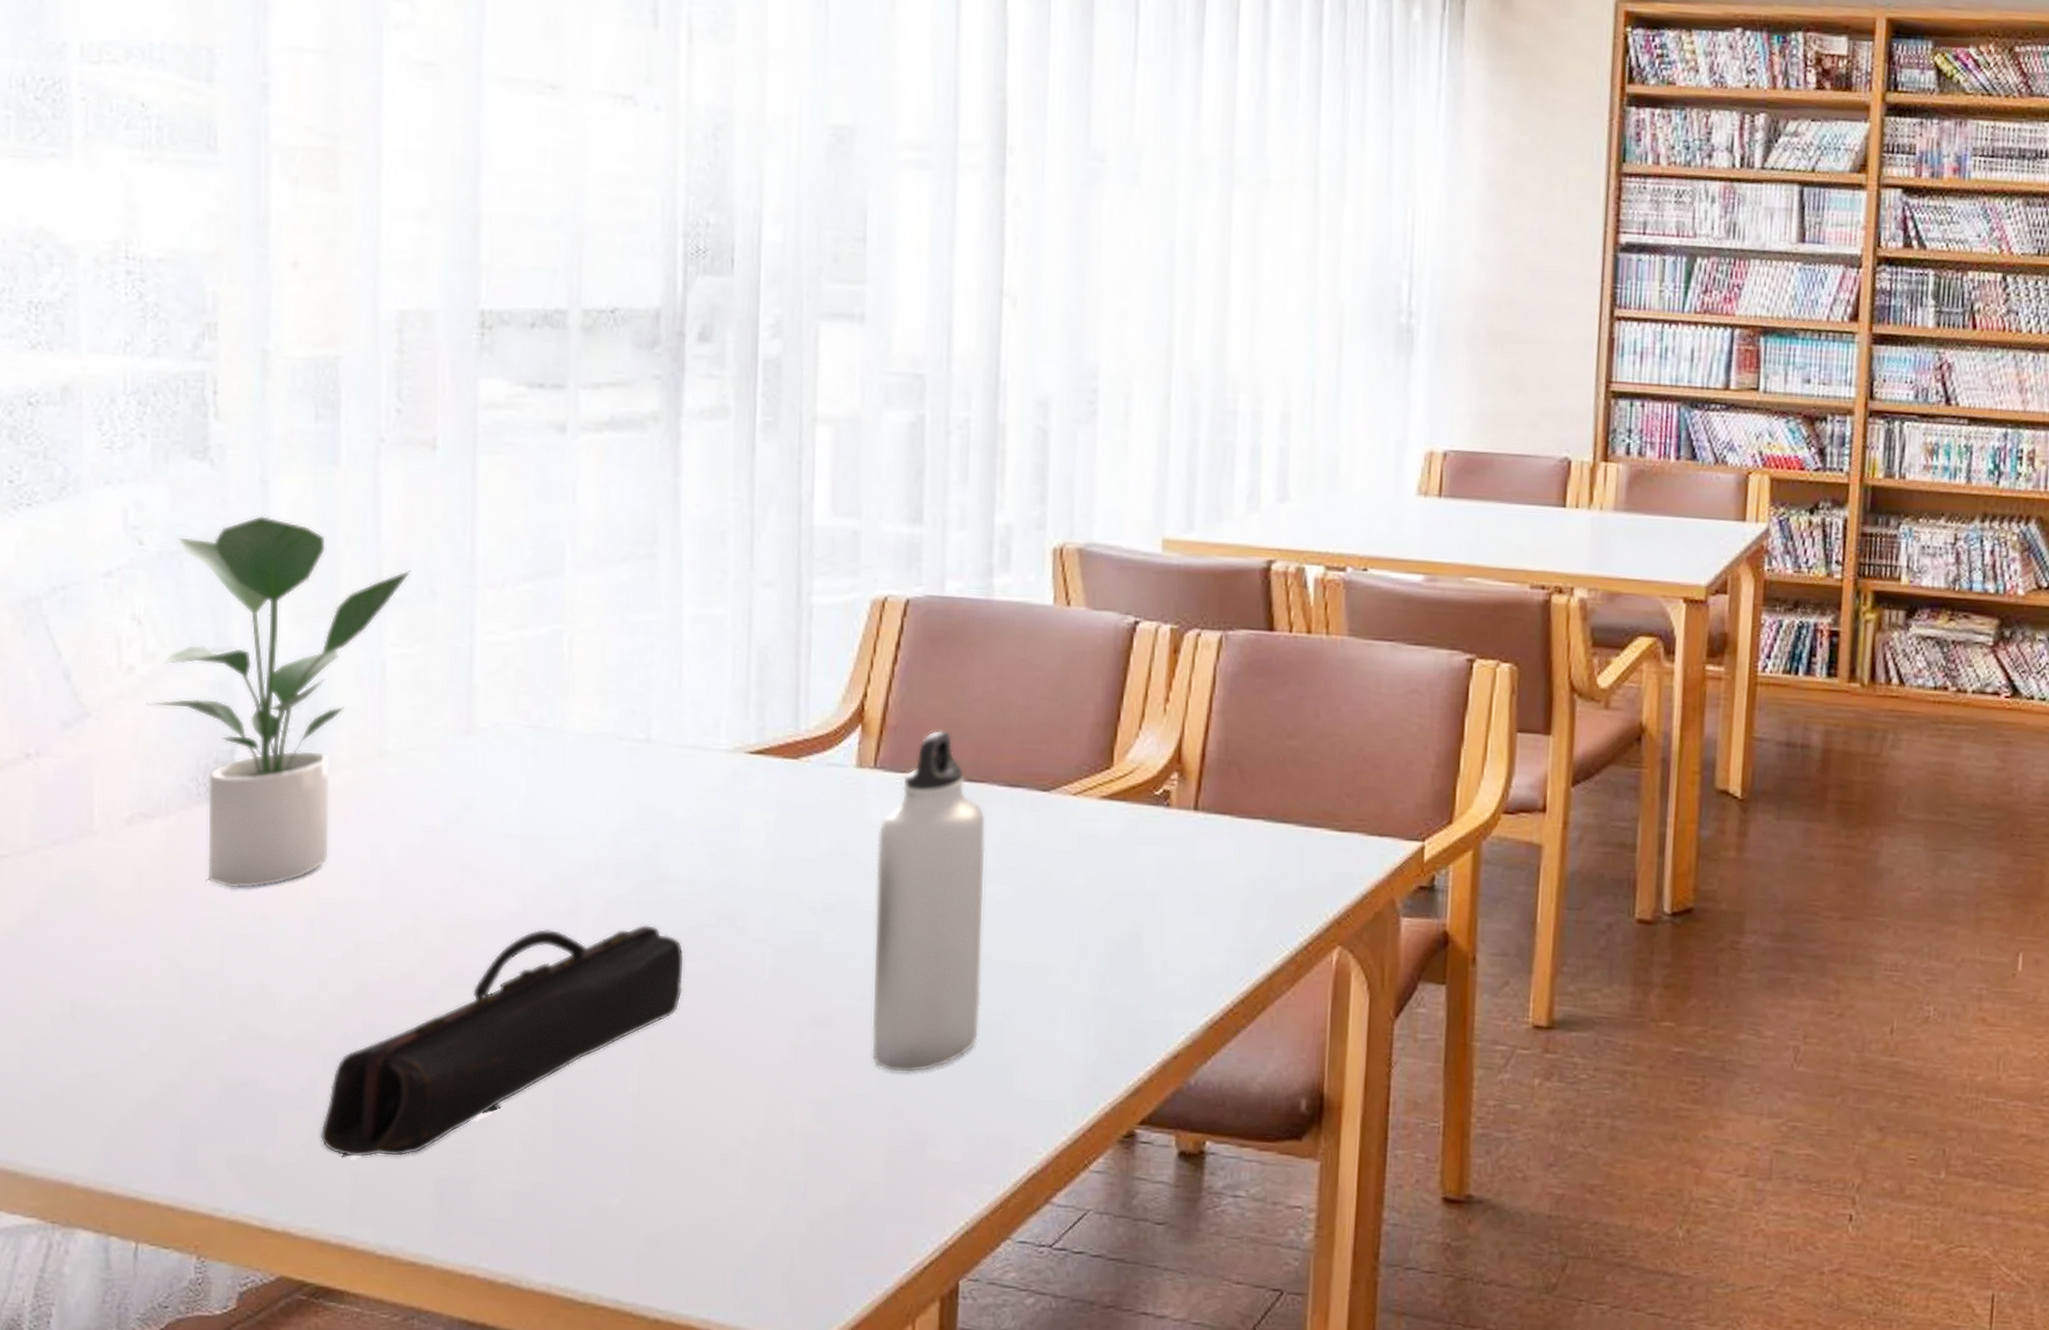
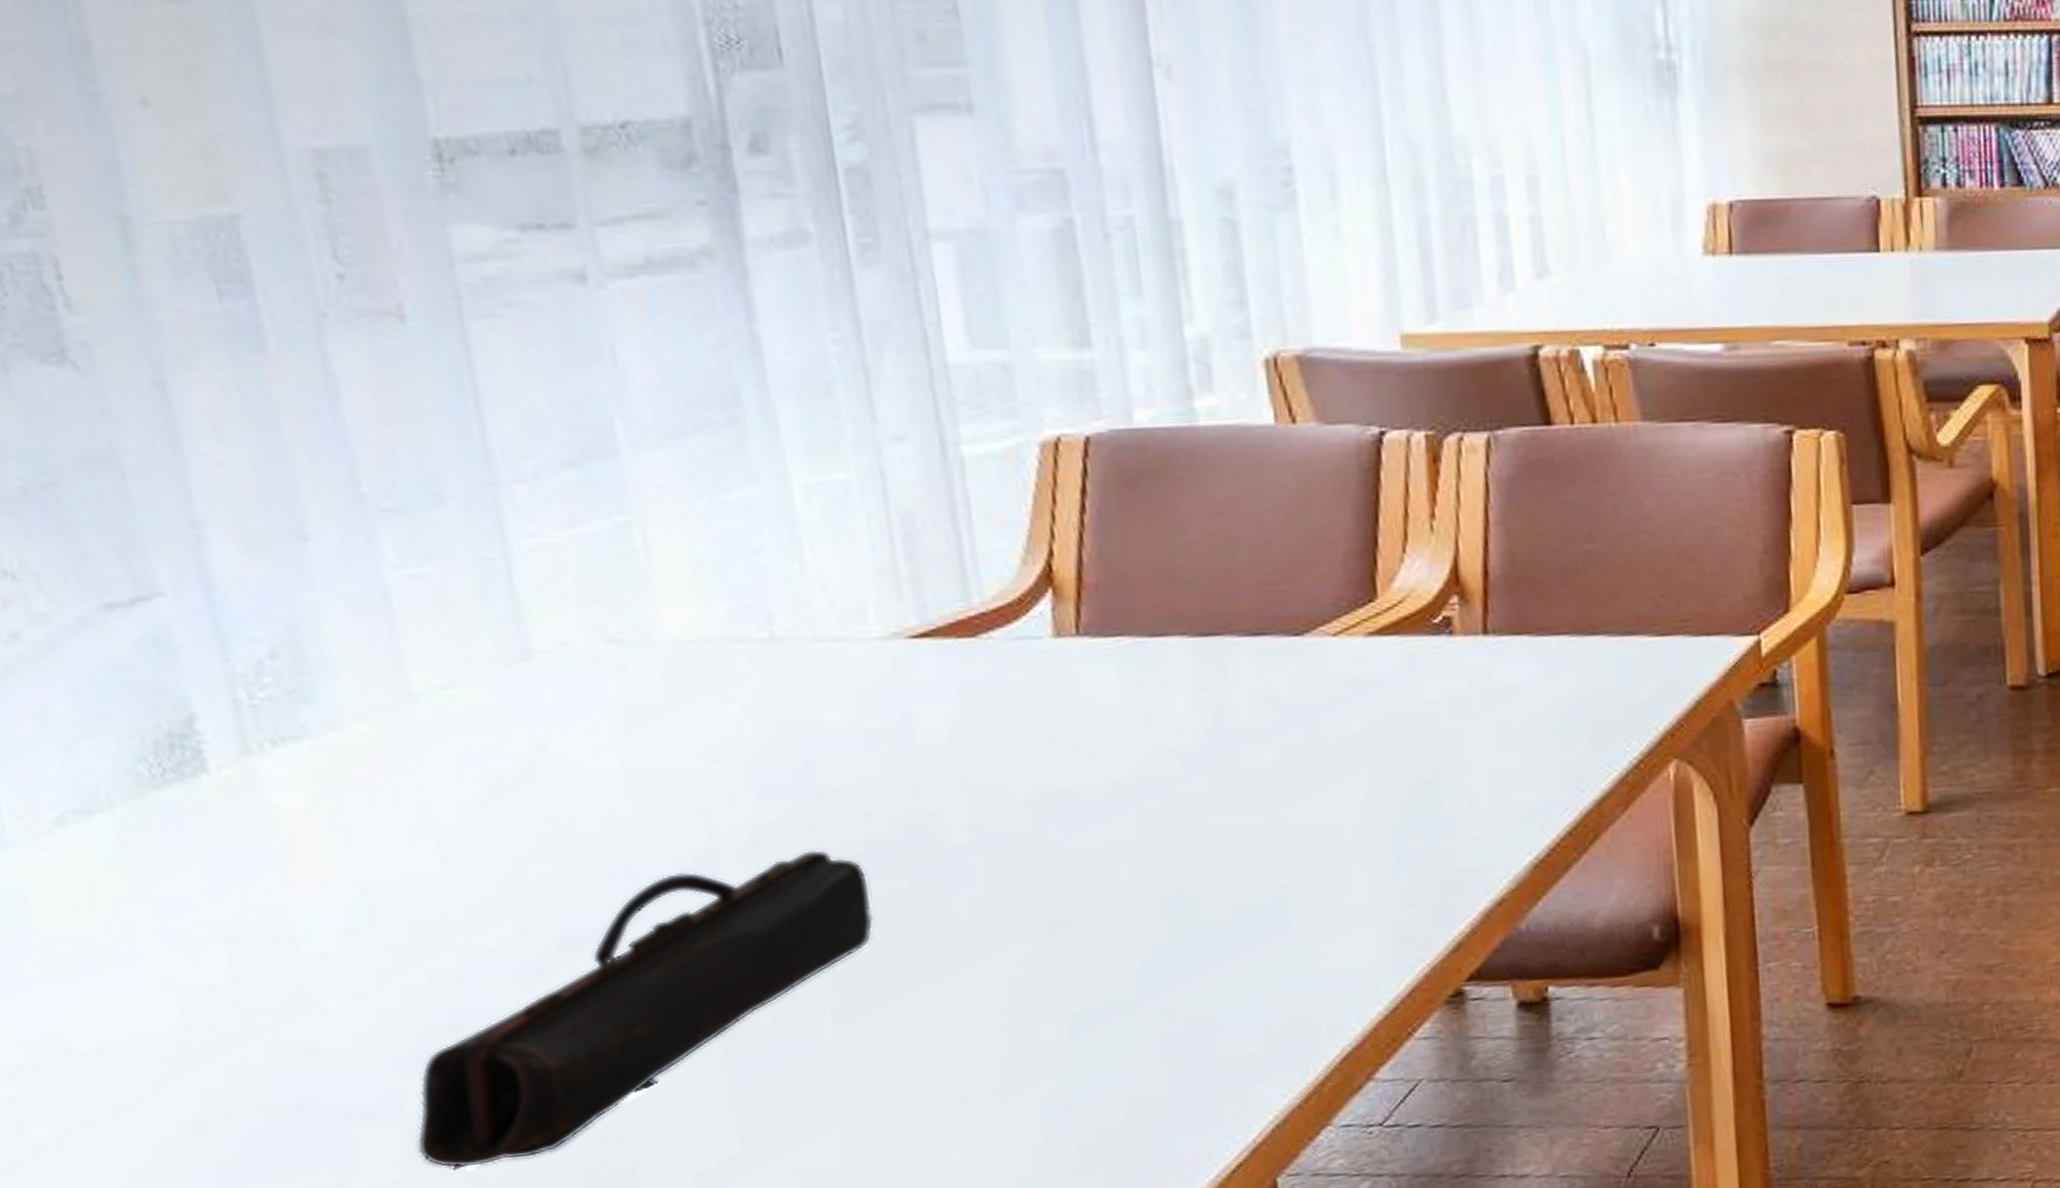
potted plant: present [146,515,411,889] -> none [47,425,402,884]
water bottle: present [871,730,986,1073] -> none [1094,583,1259,969]

